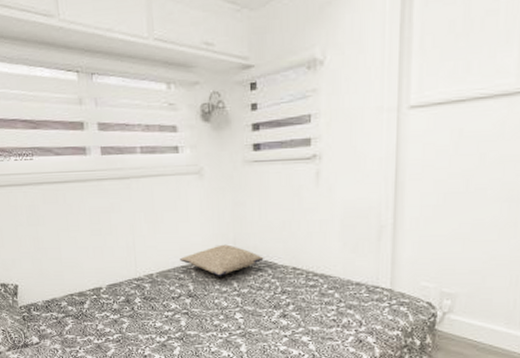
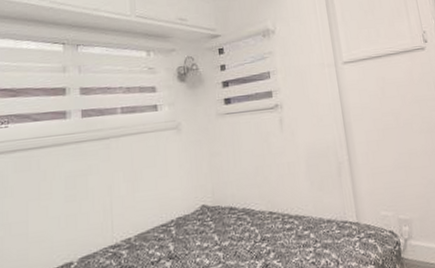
pillow: present [180,244,264,276] -> none [159,195,242,231]

